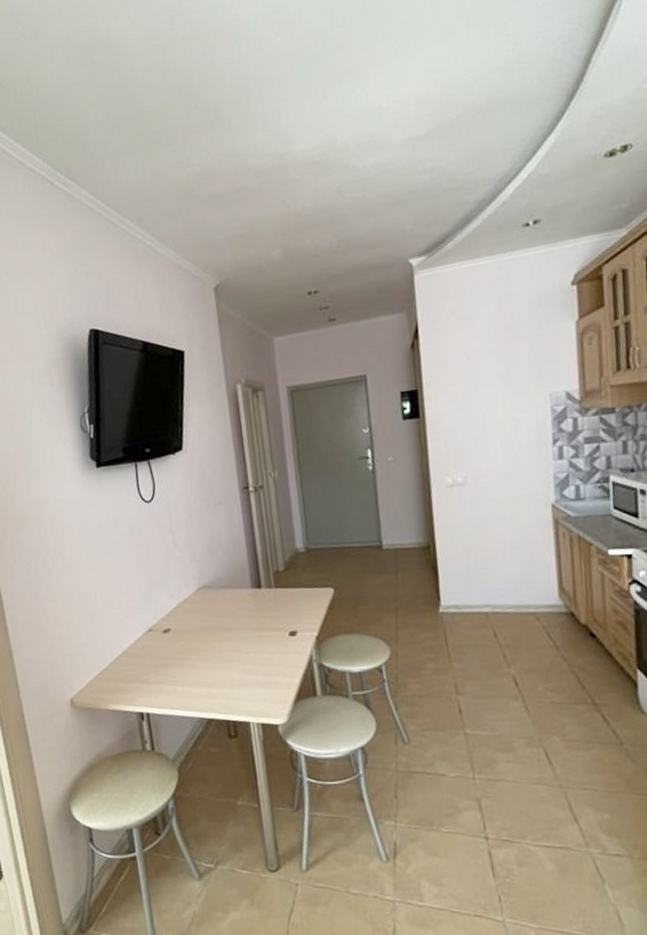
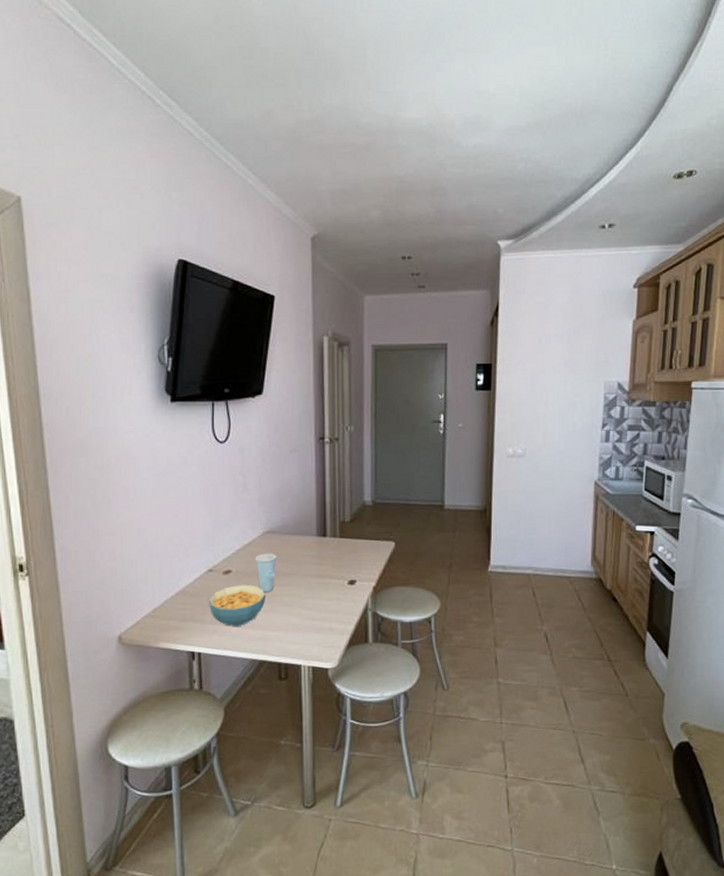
cereal bowl: none [150,642,207,685] -> present [208,584,266,626]
cup: none [192,608,214,650] -> present [254,553,277,593]

